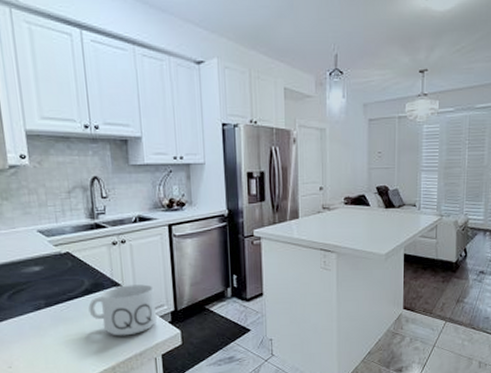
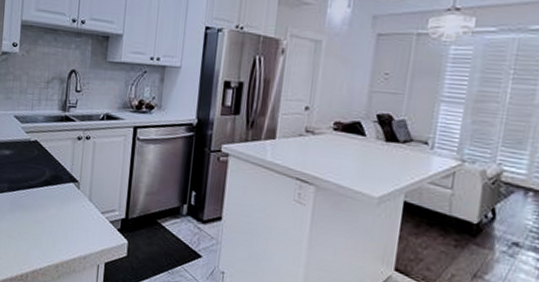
mug: present [88,284,157,336] -> none [44,182,109,236]

